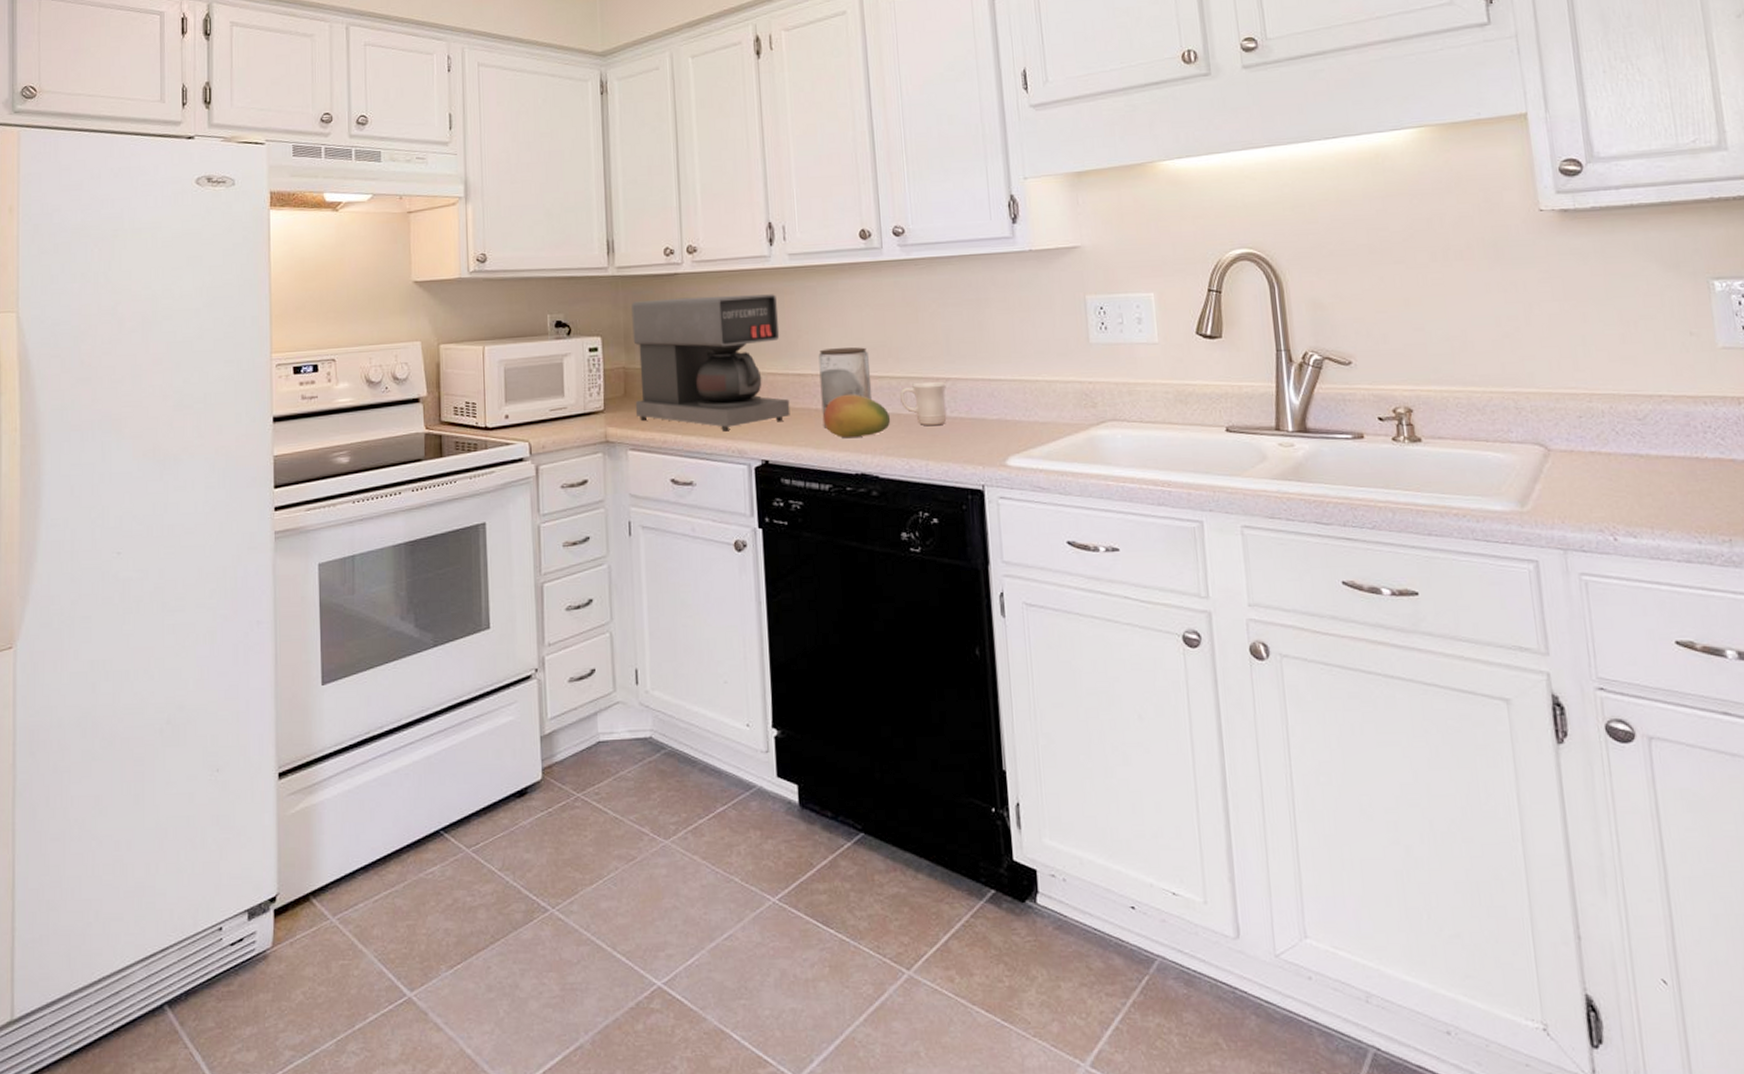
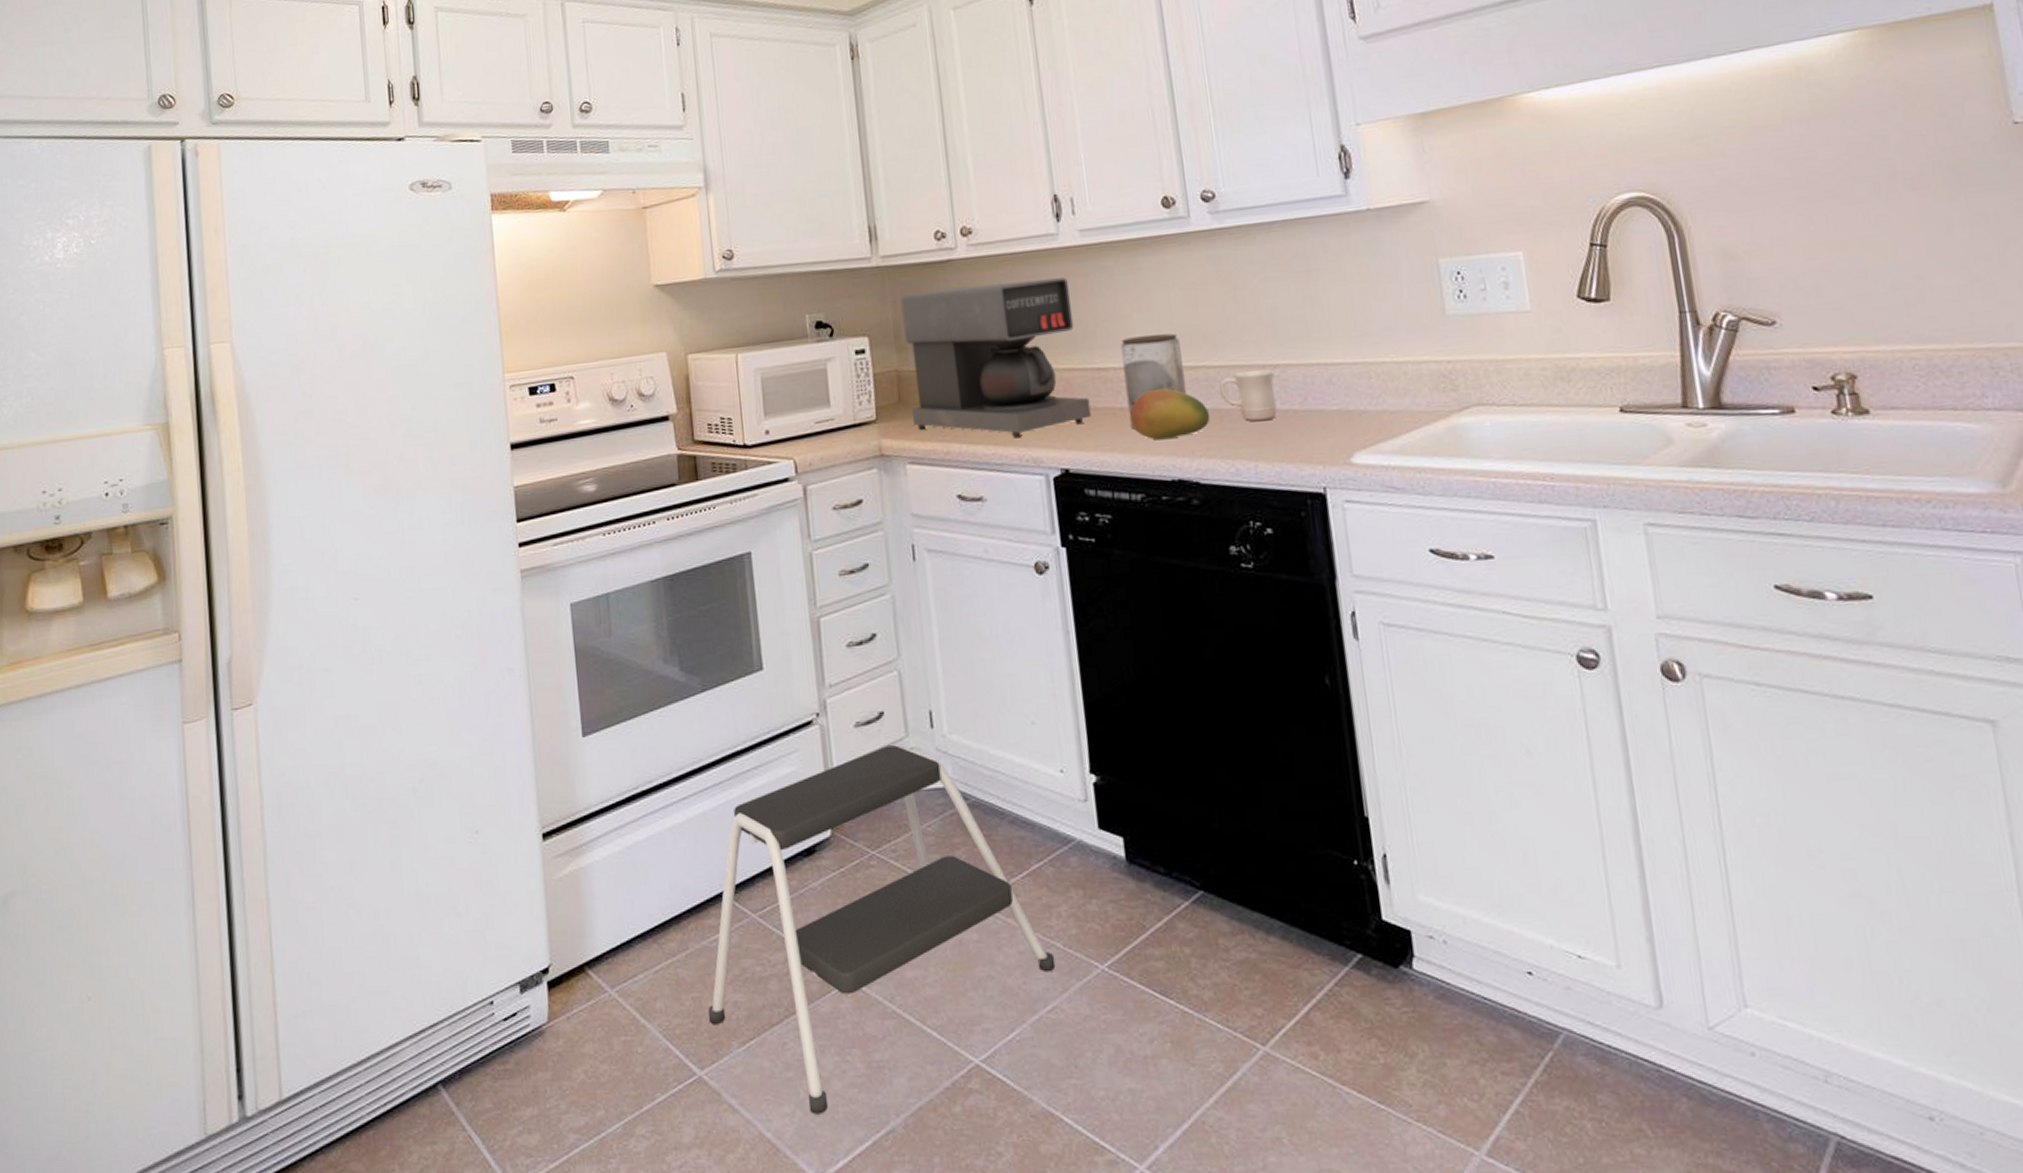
step stool: none [420,699,733,1032] -> present [707,745,1056,1114]

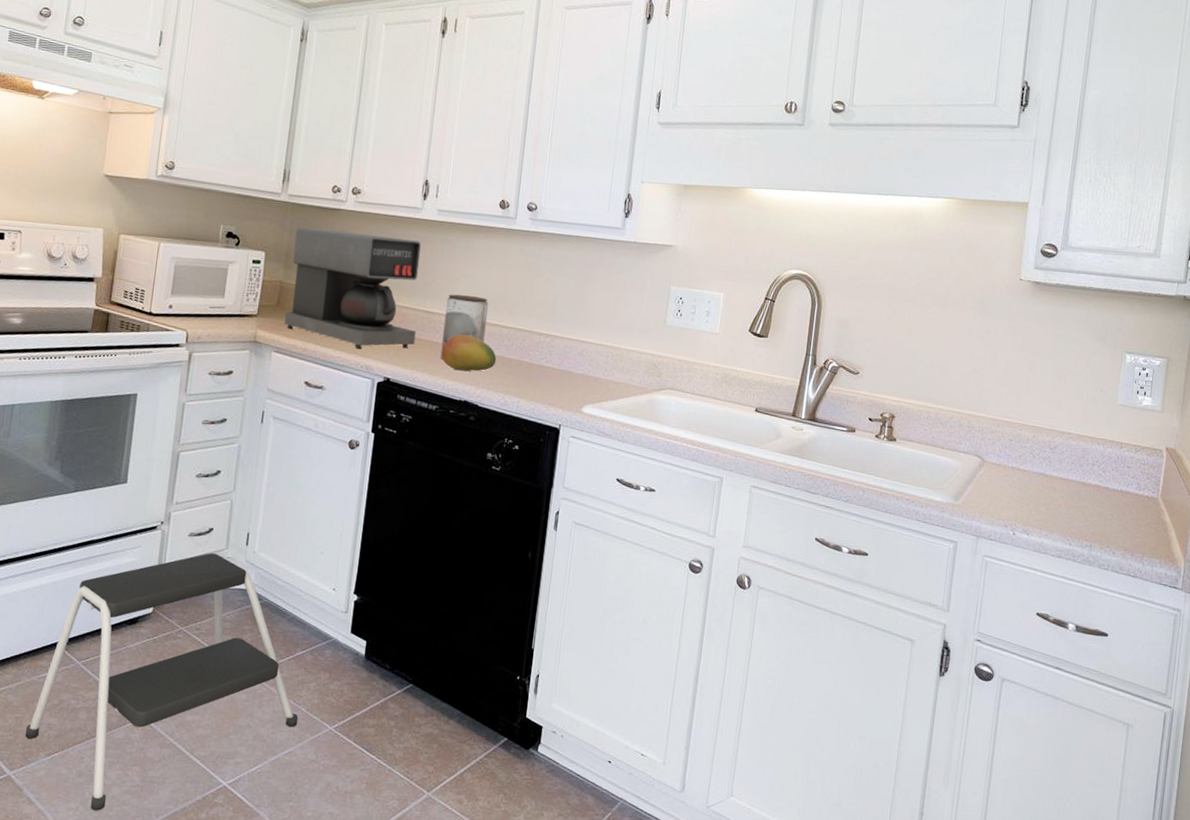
mug: present [1219,369,1277,422] -> none [507,334,547,372]

